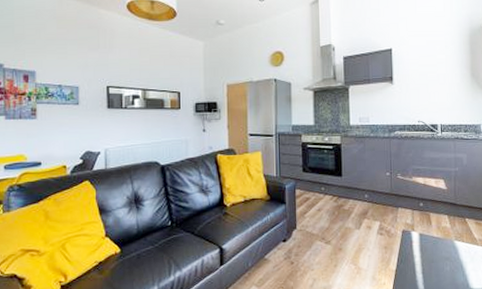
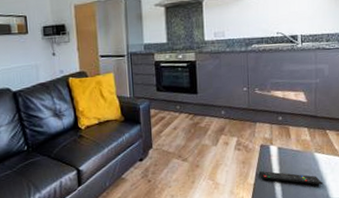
remote control: none [401,256,464,274] -> present [259,170,323,185]

